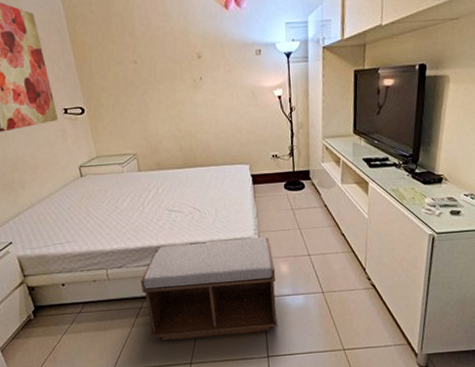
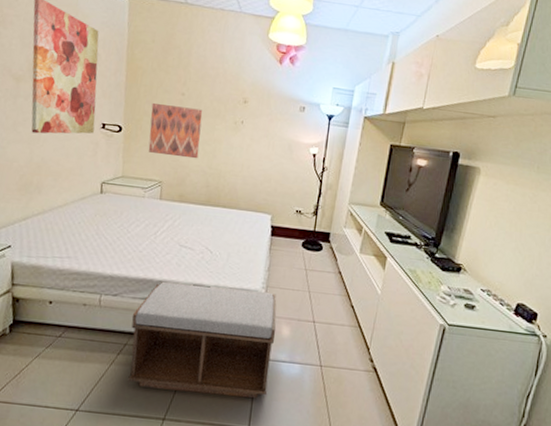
wall art: none [107,74,166,128] -> present [148,102,203,159]

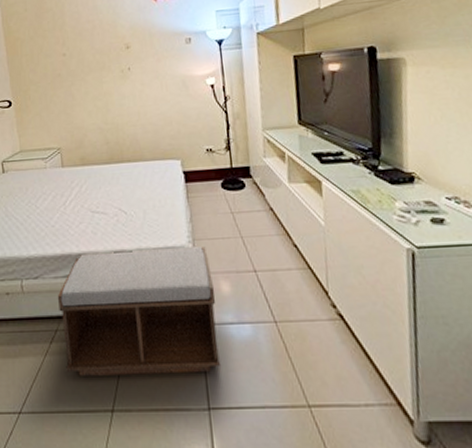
wall art: present [148,102,203,159] -> none [36,65,92,121]

